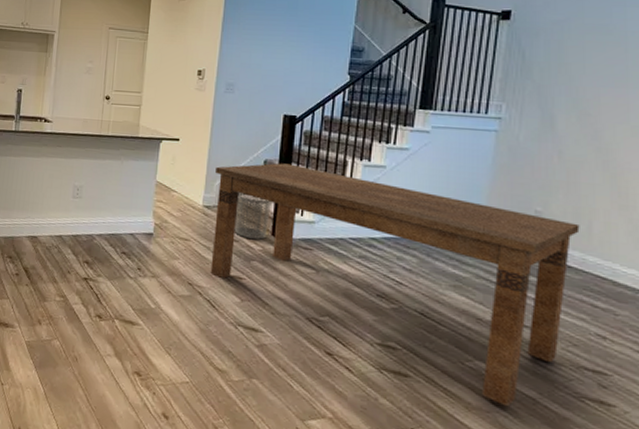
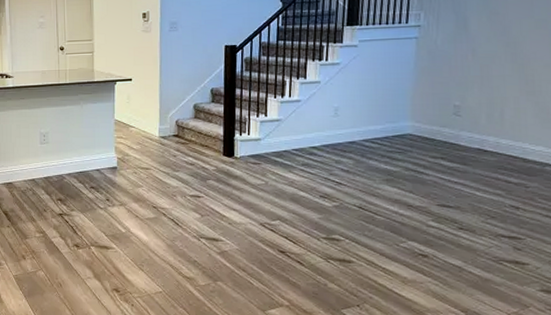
dining table: present [210,163,580,407] -> none [168,89,494,277]
waste bin: present [234,193,271,240] -> none [189,121,221,160]

